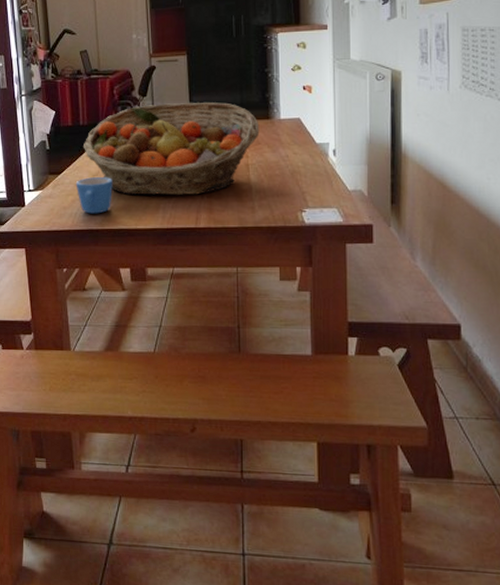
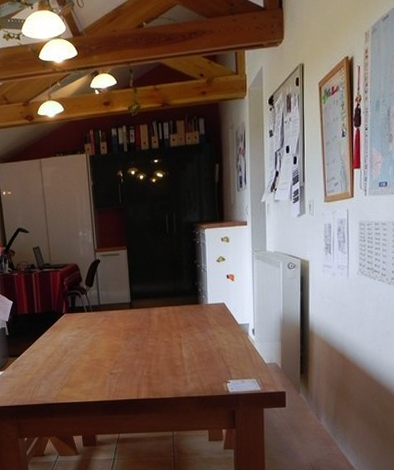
mug: present [75,177,113,214] -> none [33,358,65,390]
fruit basket: present [82,101,260,196] -> none [38,290,190,373]

